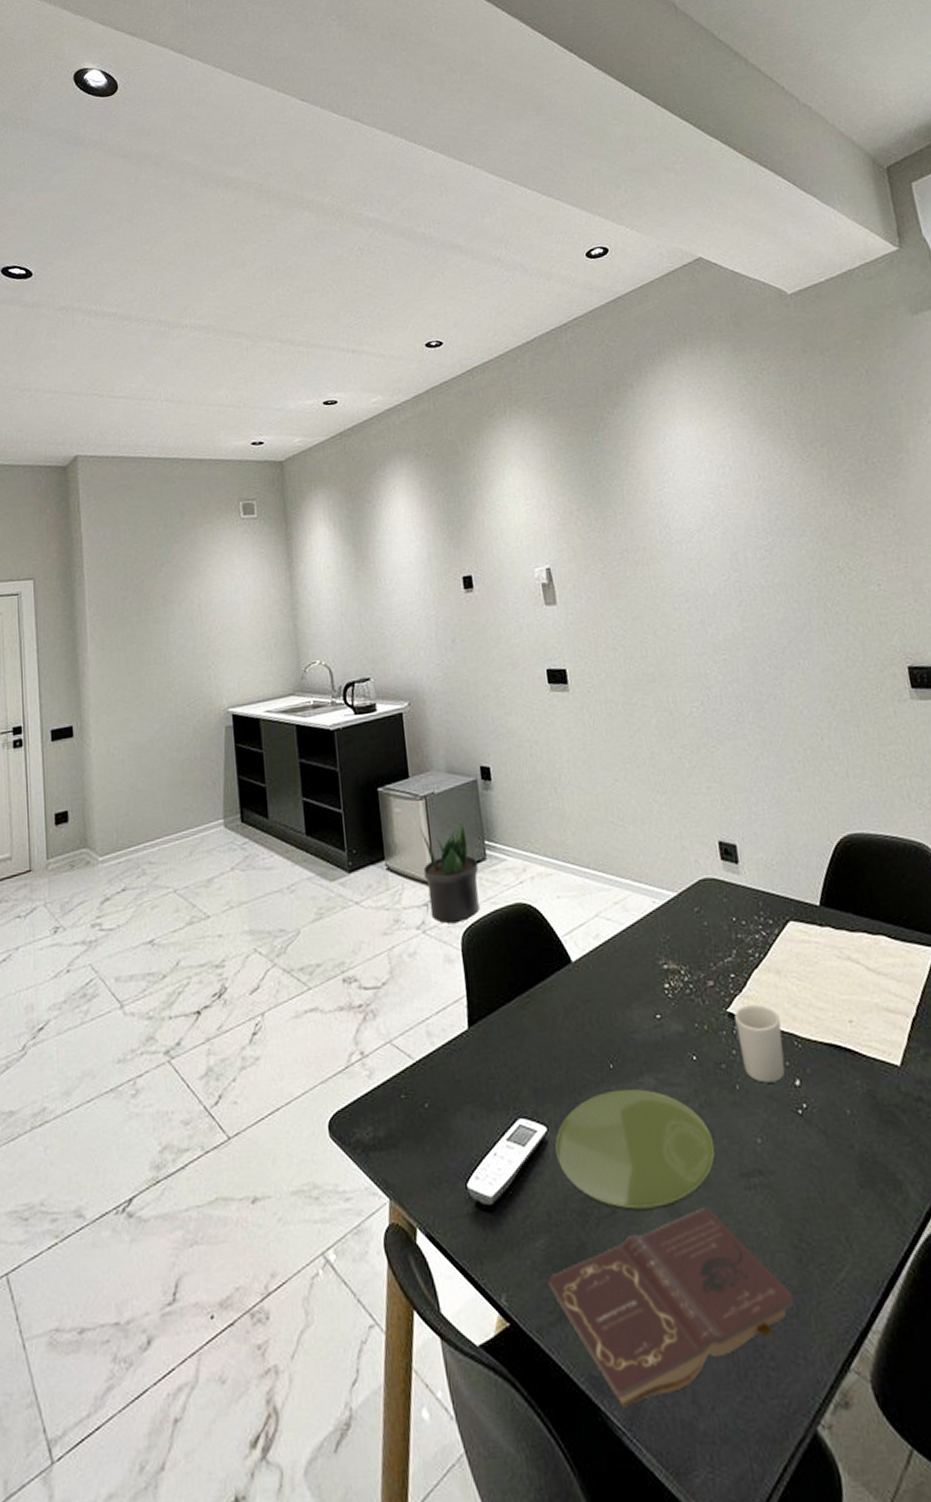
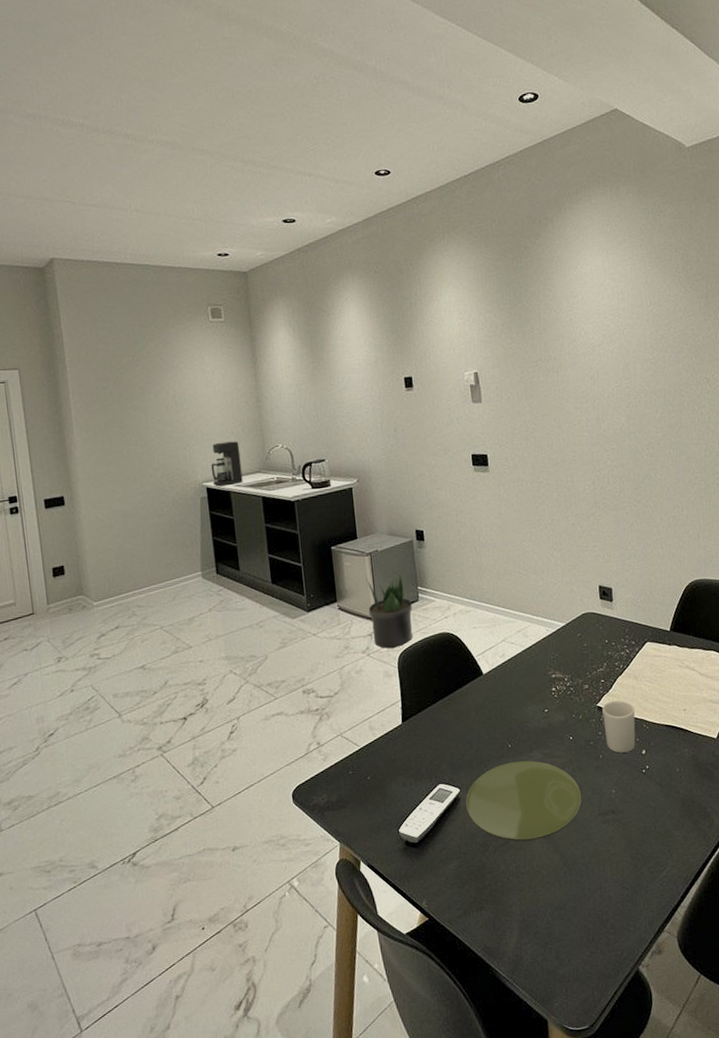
coffee maker: none [238,657,274,713] -> present [210,441,243,487]
book: present [548,1208,795,1407] -> none [457,836,630,965]

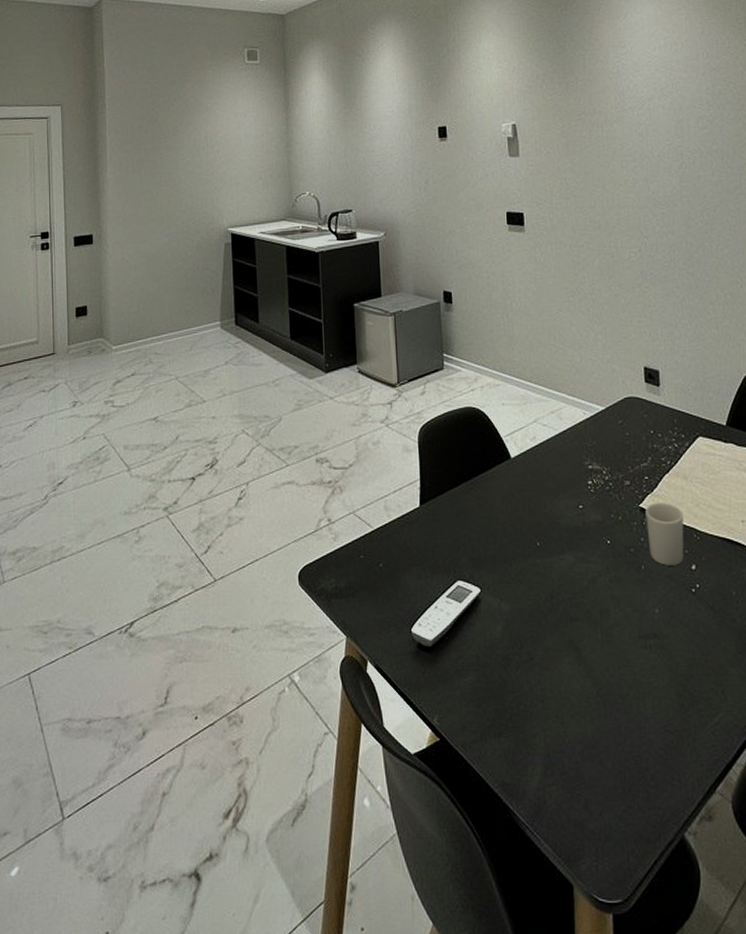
coffee maker: present [210,441,243,487] -> none [237,186,268,233]
planter: present [366,572,413,648] -> none [389,336,436,419]
plate: present [466,760,582,842] -> none [487,563,620,659]

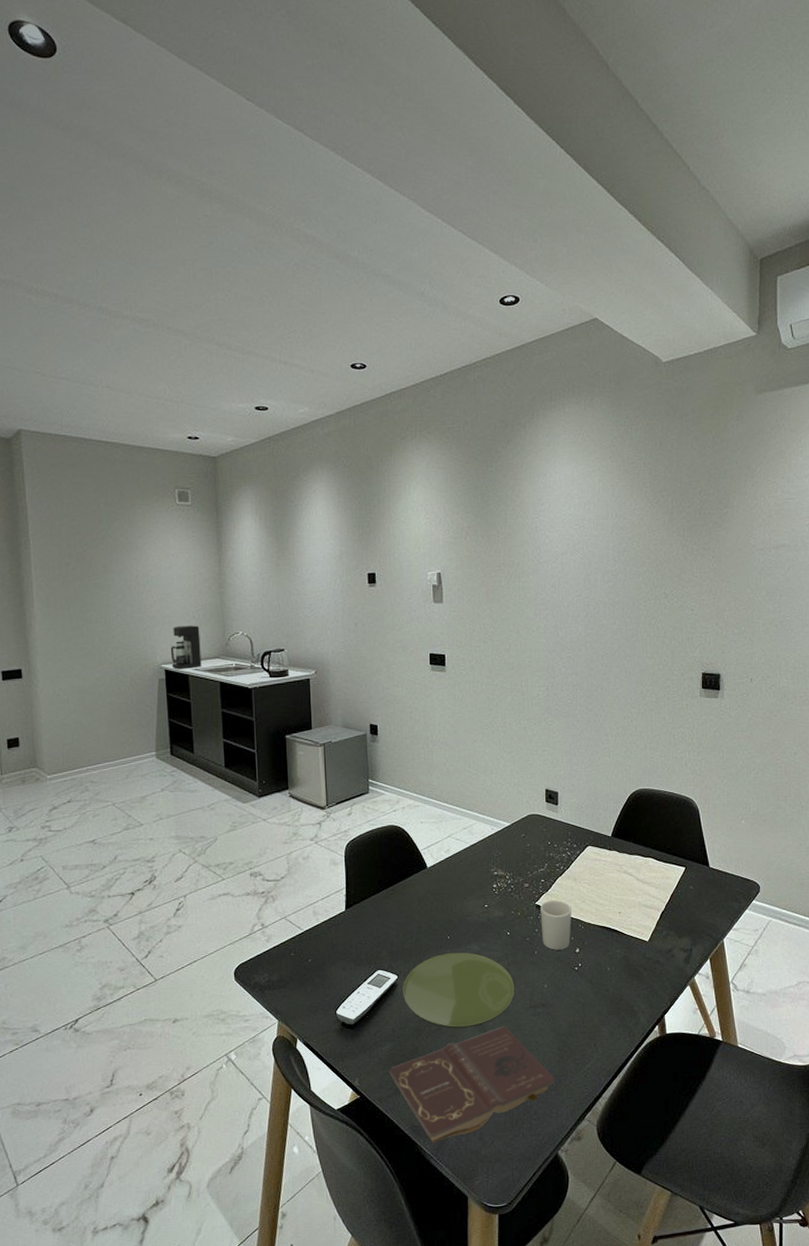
coffee maker: none [237,186,268,233] -> present [170,625,202,669]
book: none [473,660,675,808] -> present [389,1026,555,1143]
plate: none [487,563,620,659] -> present [403,952,515,1029]

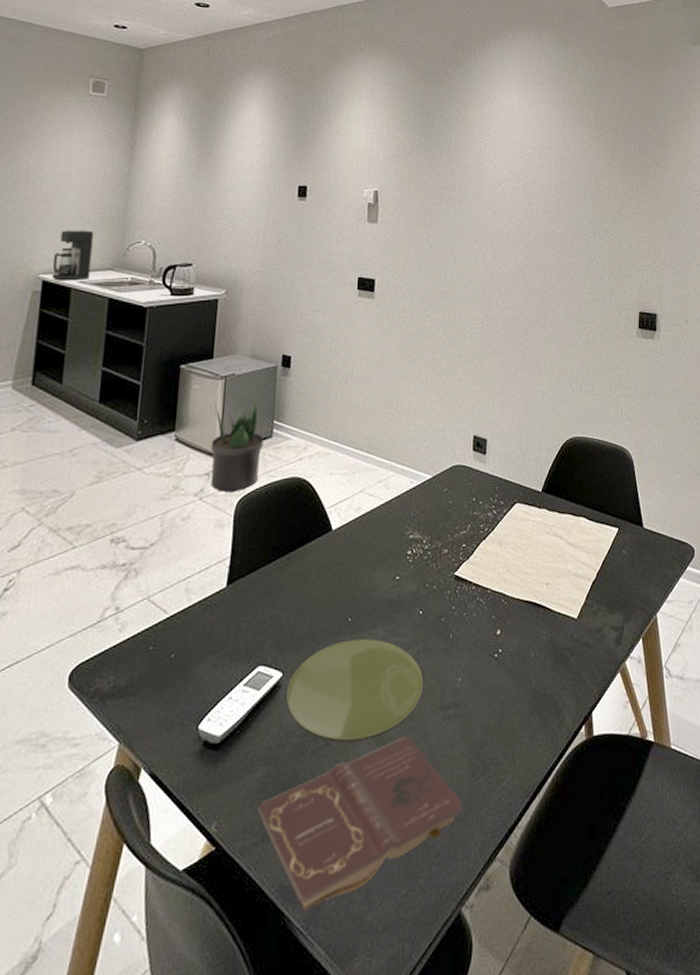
planter: none [319,764,362,837] -> present [210,401,264,492]
mug: present [540,899,572,950] -> none [459,568,494,633]

